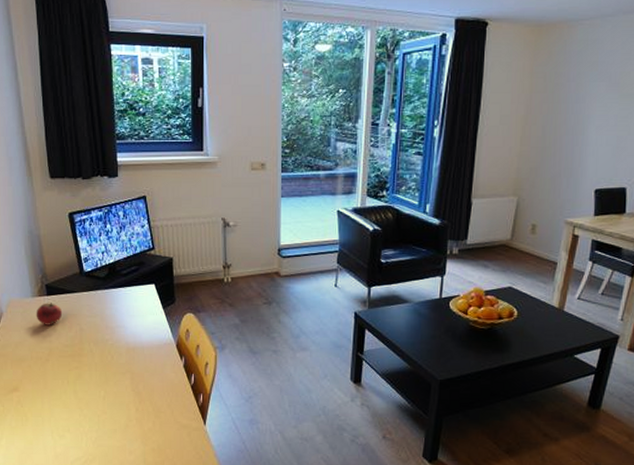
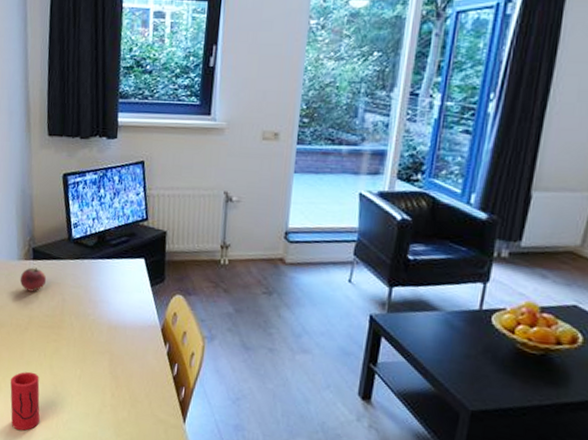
cup: none [36,399,69,454] -> present [10,371,40,431]

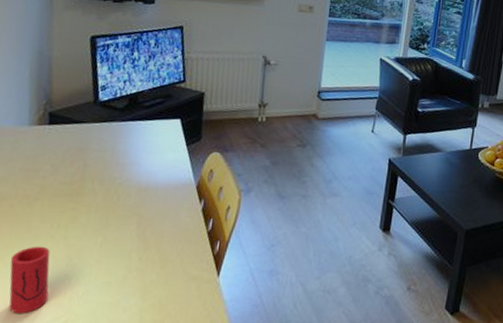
fruit: present [20,267,47,292] -> none [30,132,65,159]

